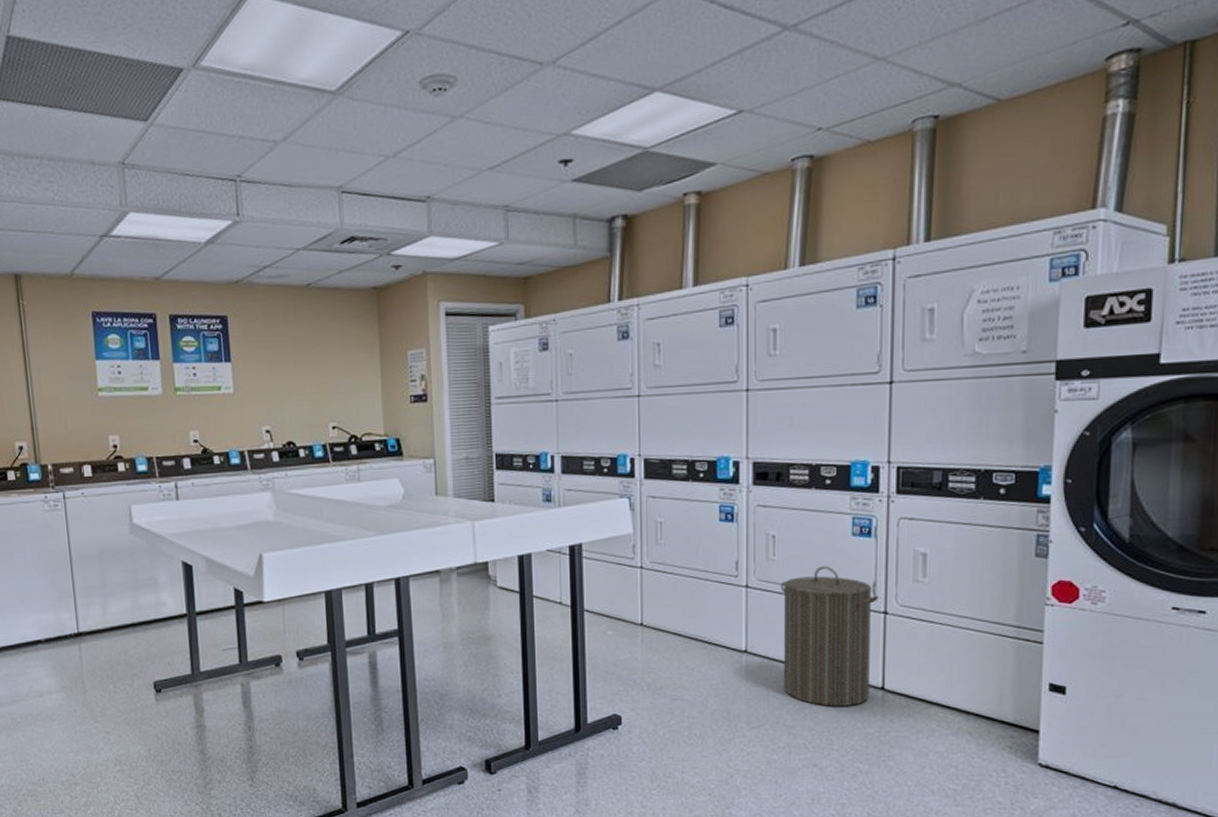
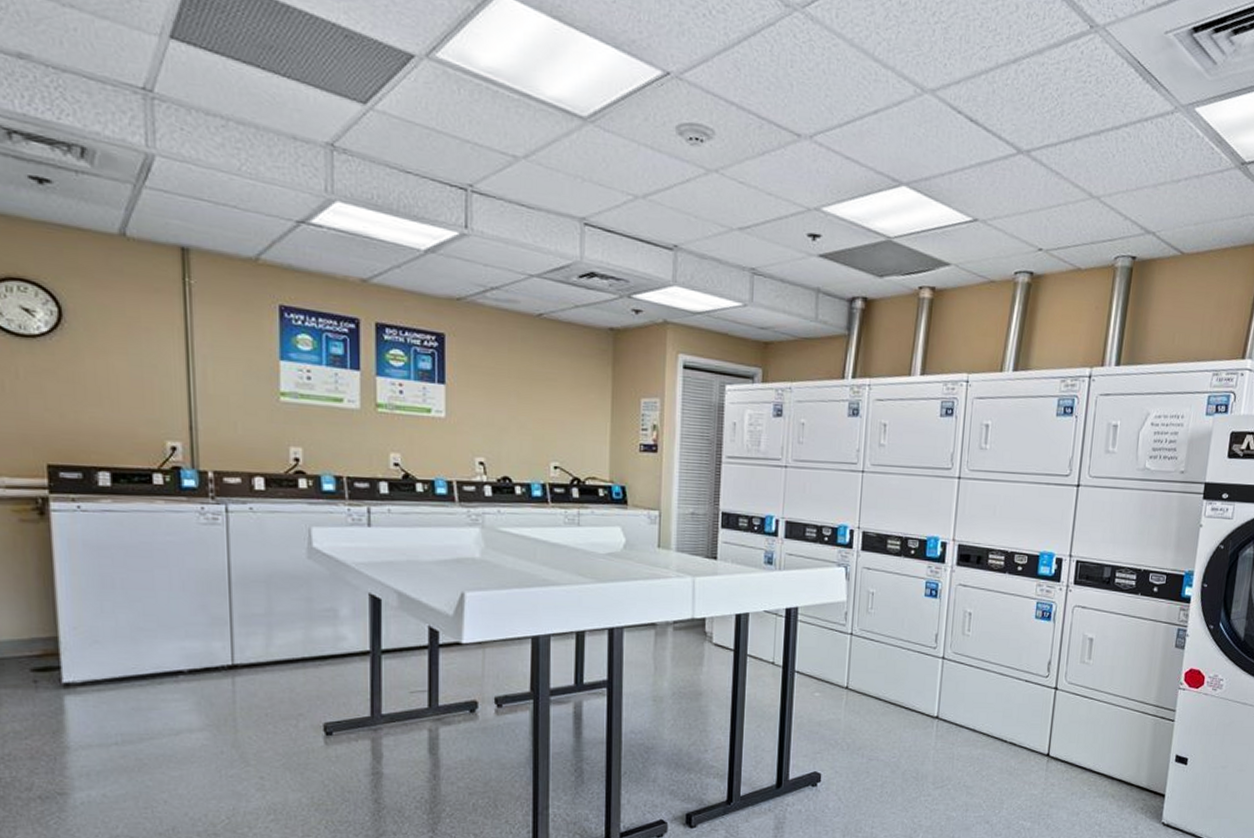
laundry hamper: present [780,566,878,706] -> none [966,644,1052,770]

